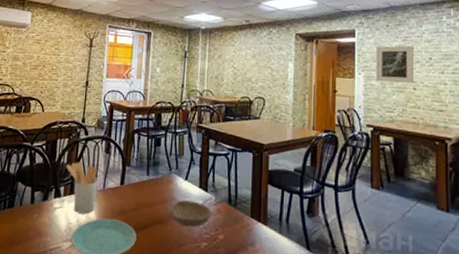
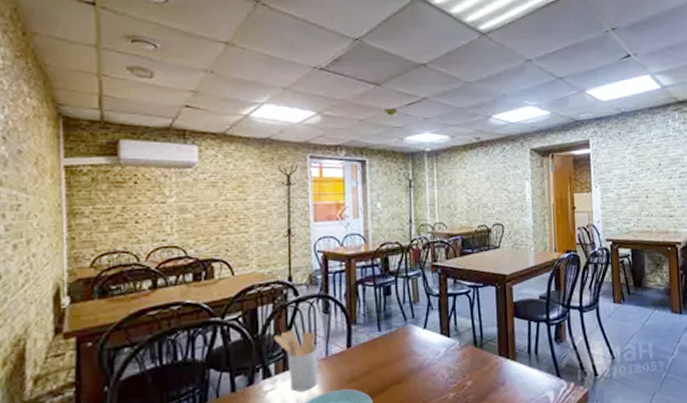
bowl: present [171,200,213,227] -> none [410,350,458,380]
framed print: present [376,45,414,84] -> none [610,153,646,193]

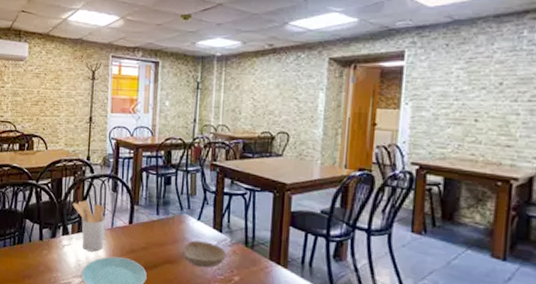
bowl: none [410,350,458,380] -> present [182,240,228,268]

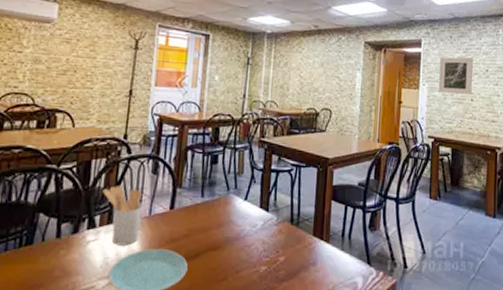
bowl: present [182,240,228,268] -> none [227,222,274,251]
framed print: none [427,68,479,115] -> present [439,57,473,95]

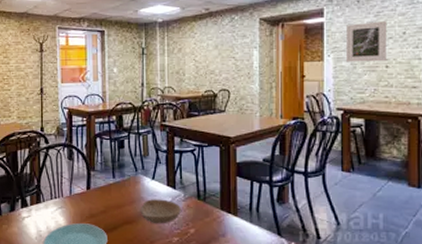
utensil holder: present [102,186,143,246] -> none [29,171,64,221]
bowl: none [227,222,274,251] -> present [140,199,182,224]

